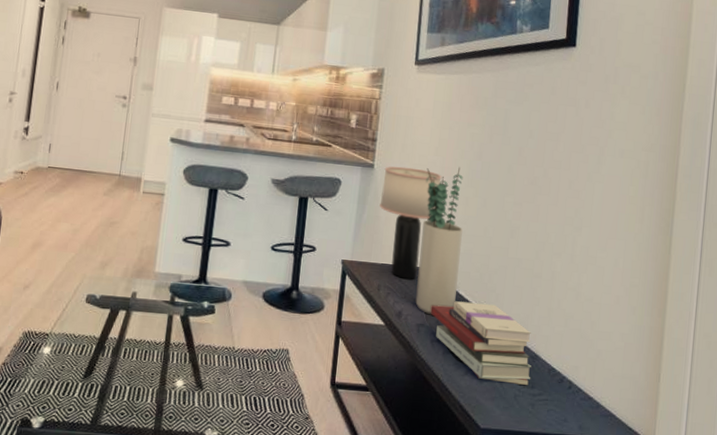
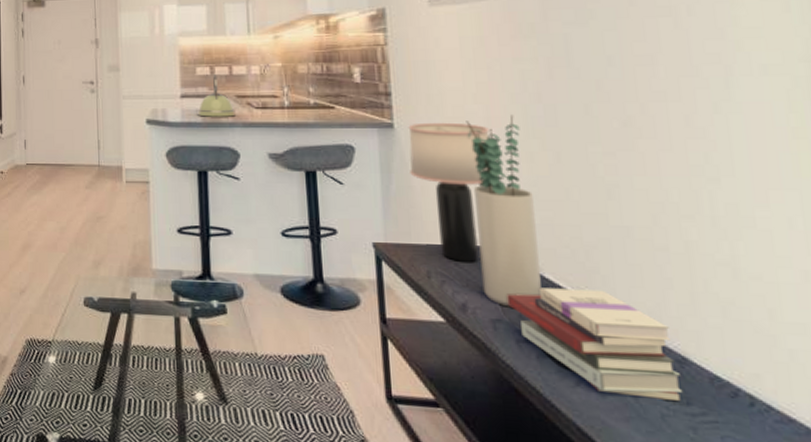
kettle: none [217,105,250,144] -> present [197,75,236,117]

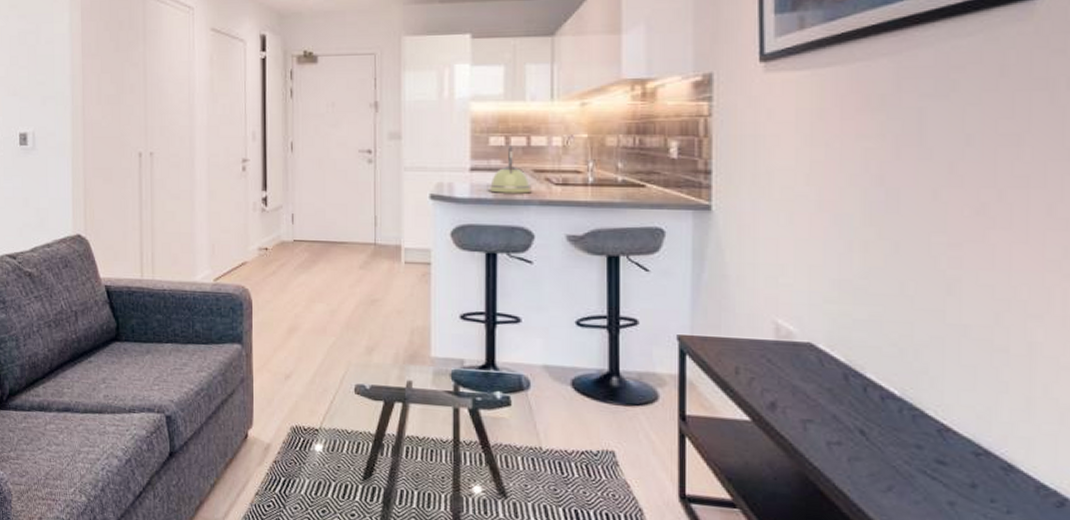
table lamp: present [408,122,489,262] -> none [725,205,820,359]
vase: present [466,114,542,308] -> none [794,198,862,408]
books: present [506,287,683,401] -> none [821,387,1005,509]

